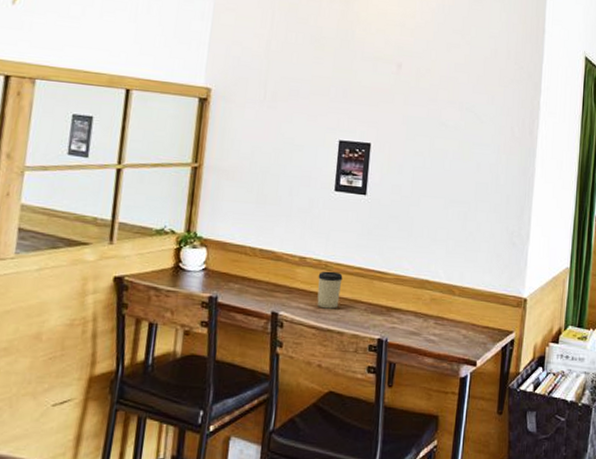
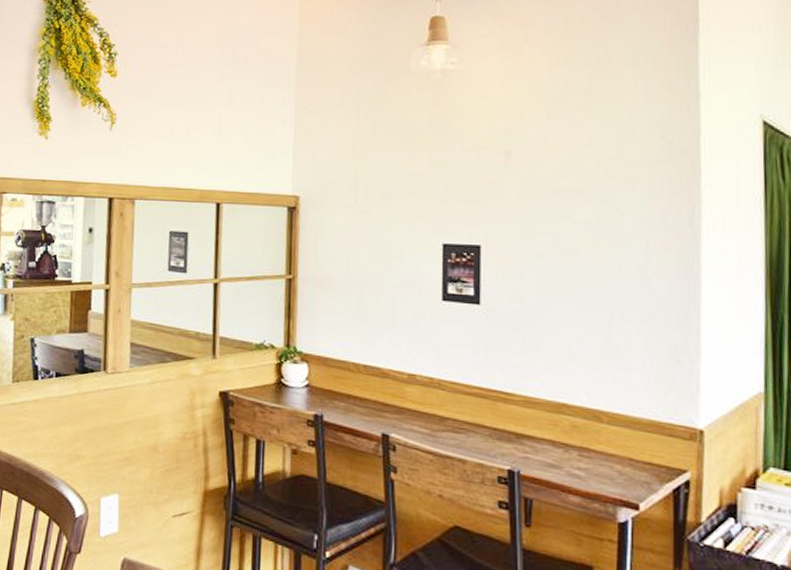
cup: present [317,271,343,309] -> none [431,390,460,433]

